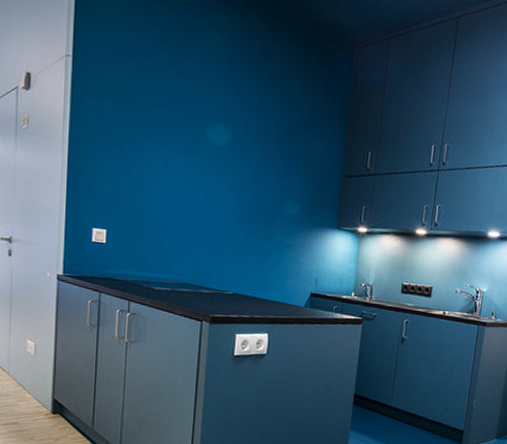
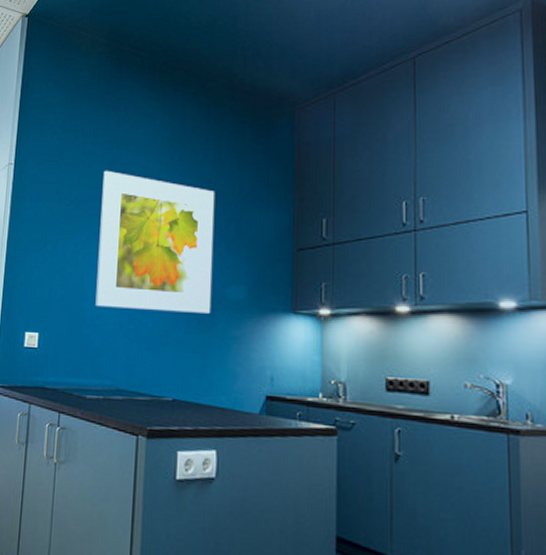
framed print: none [163,78,279,224] -> present [95,170,215,313]

